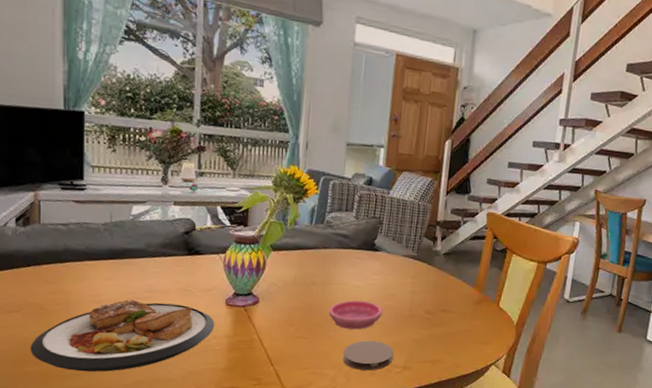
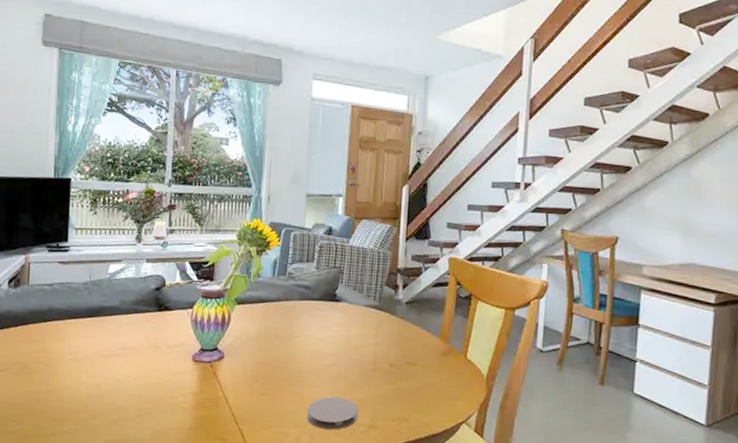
plate: present [30,299,215,372] -> none [14,357,182,431]
saucer: present [328,300,382,330] -> none [291,353,345,385]

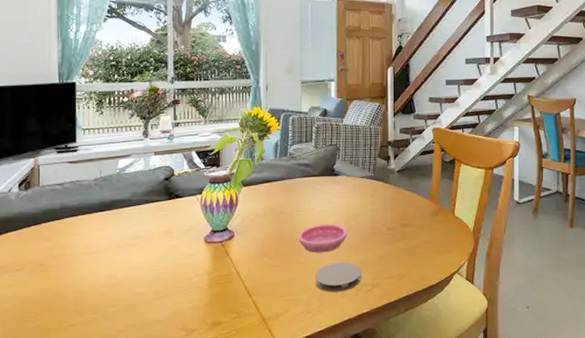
saucer: none [291,353,345,385] -> present [298,224,347,253]

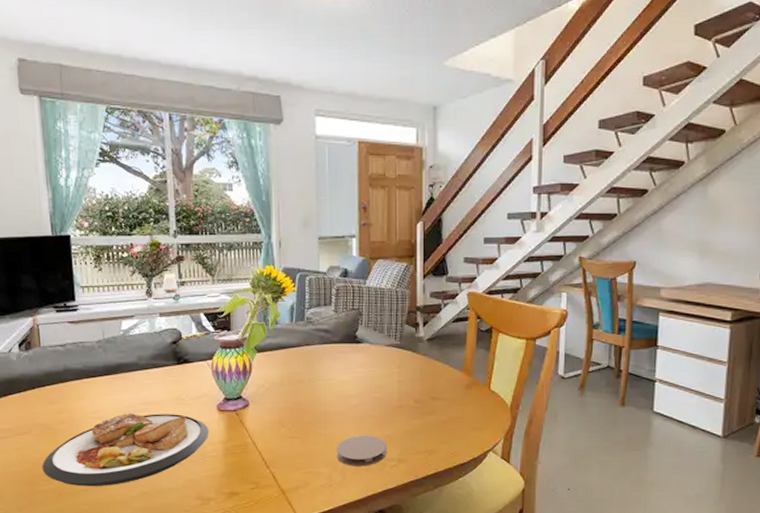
plate: none [31,247,196,322] -> present [42,413,210,487]
saucer: present [298,224,347,253] -> none [317,394,371,425]

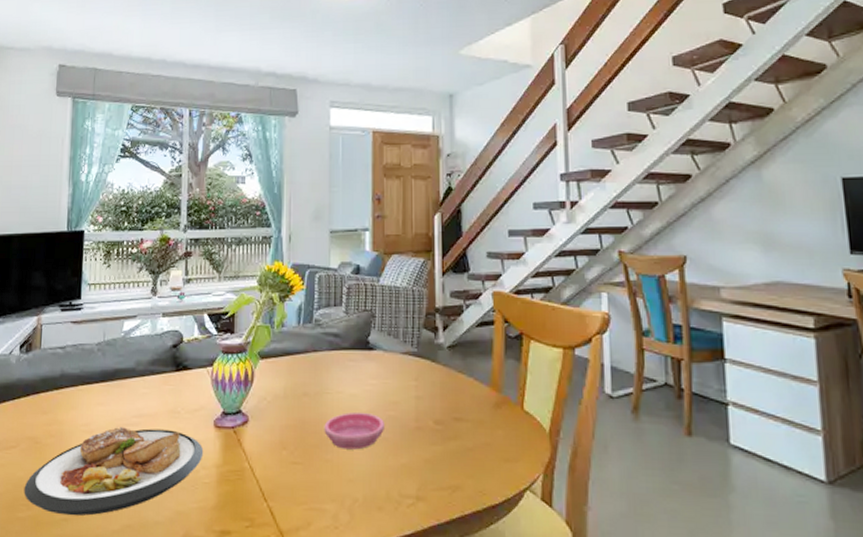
saucer: none [317,394,371,425] -> present [324,412,384,450]
coaster: present [336,435,386,466] -> none [344,463,402,504]

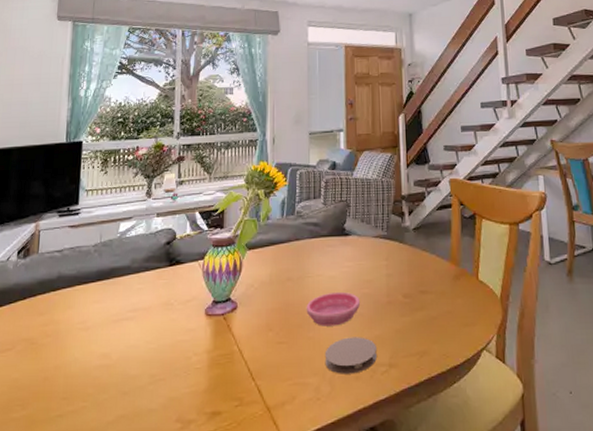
plate: present [24,427,204,516] -> none [19,321,196,412]
coaster: none [344,463,402,504] -> present [324,337,377,374]

